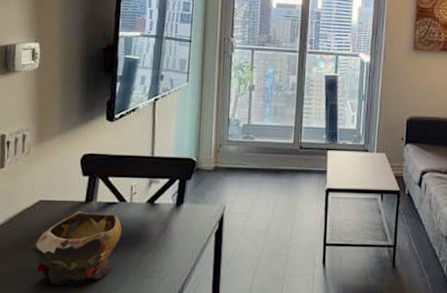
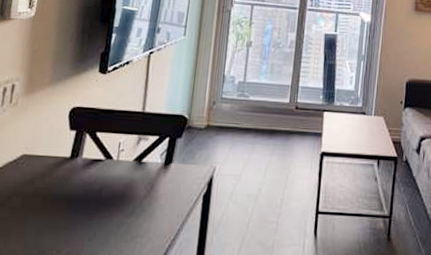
decorative bowl: present [31,212,122,286] -> none [9,168,106,249]

